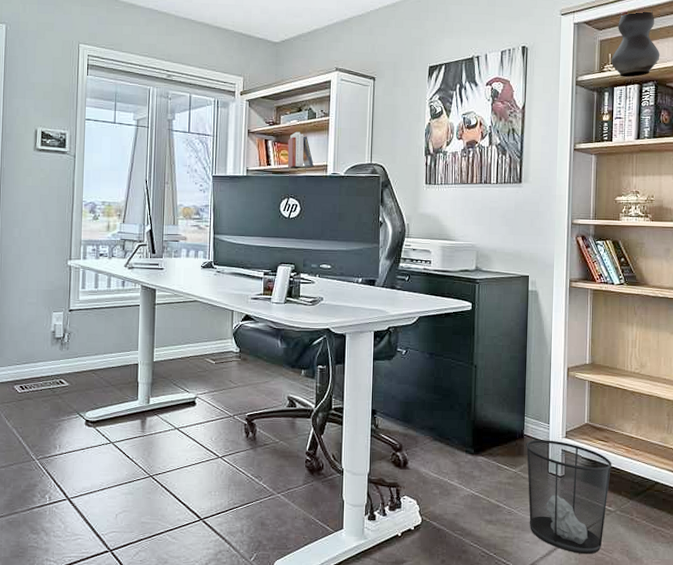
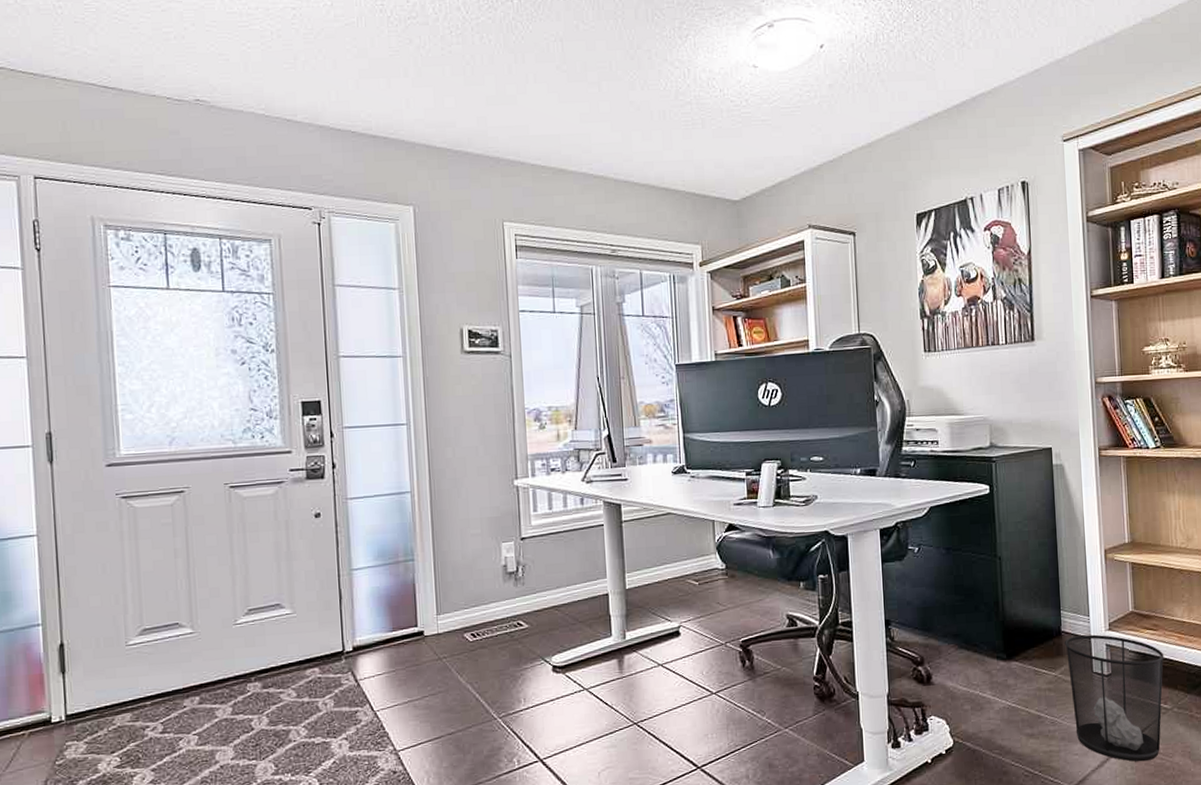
books: present [287,131,314,169] -> none [760,304,793,348]
vase: present [611,10,660,78] -> none [1124,127,1180,208]

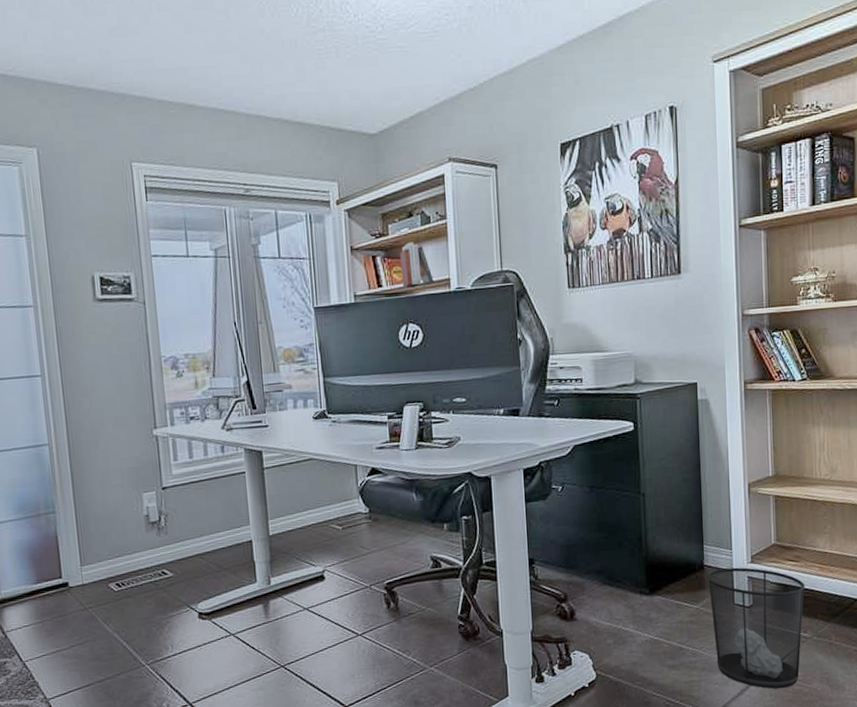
books: none [760,304,793,348] -> present [400,242,434,288]

